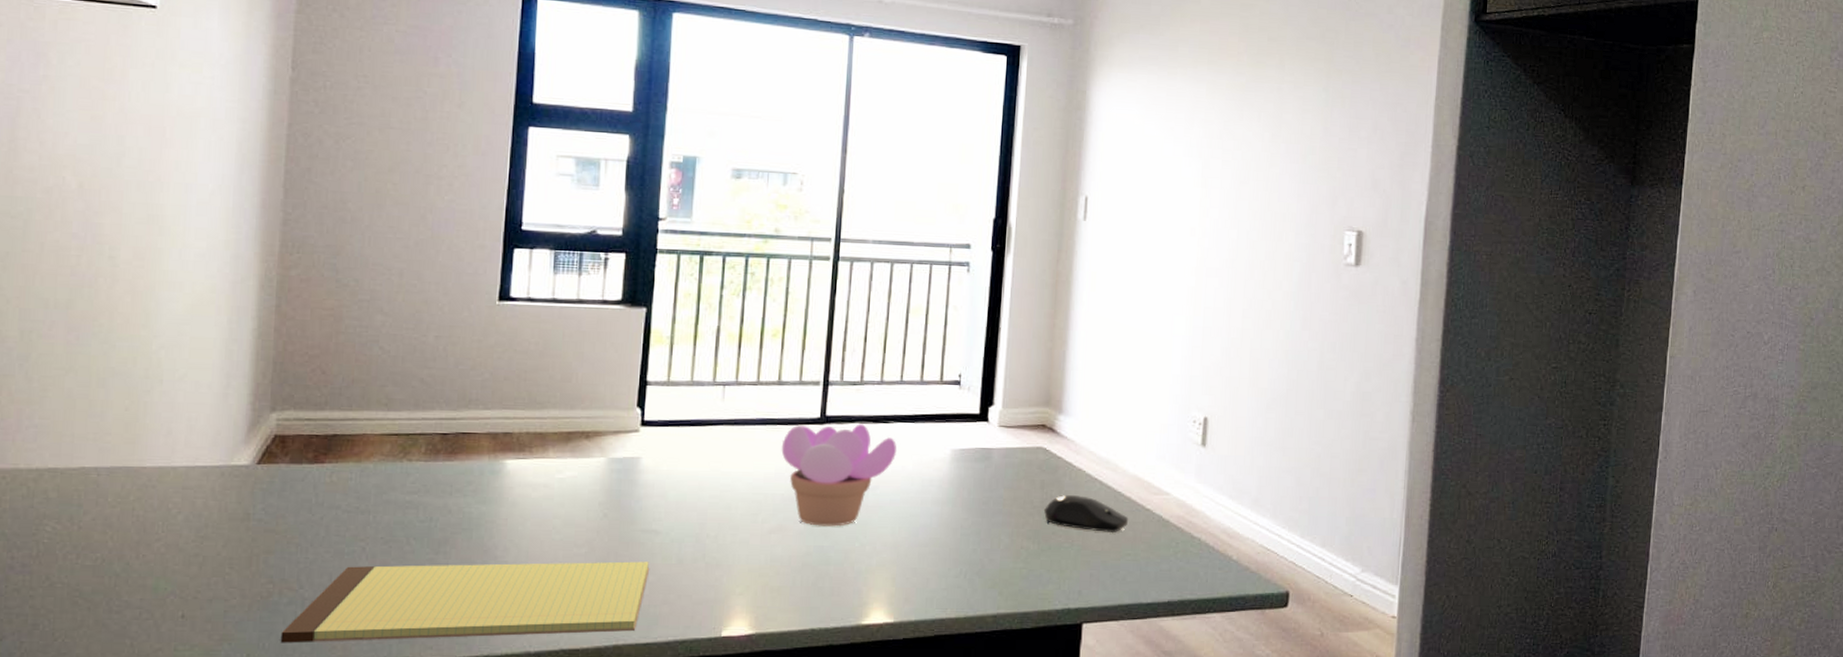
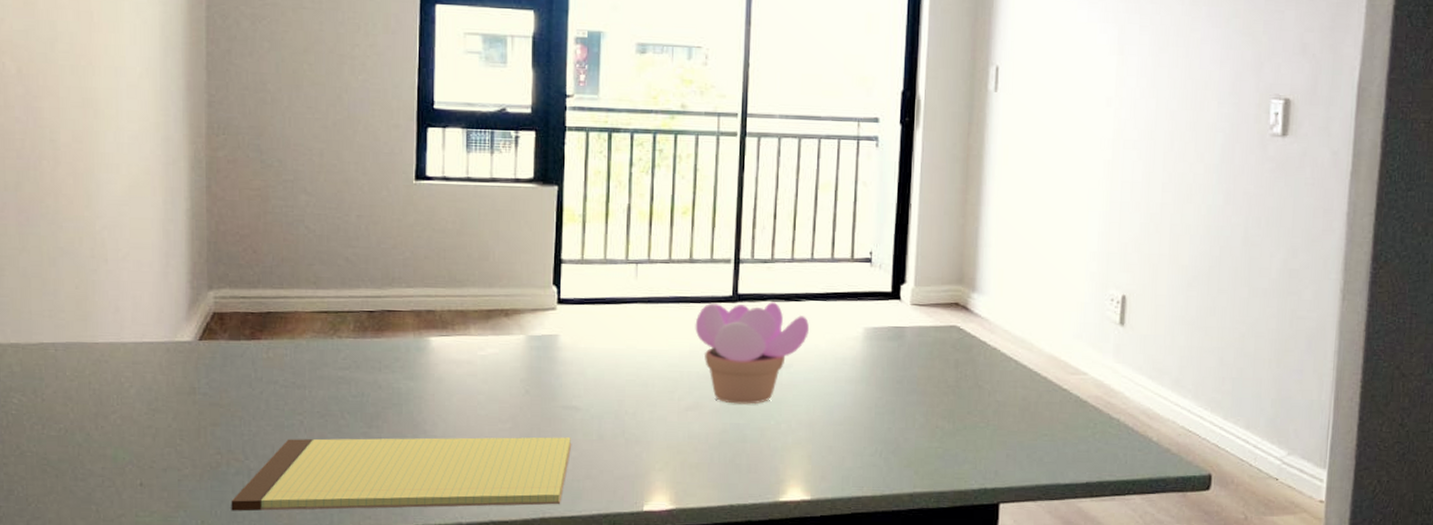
computer mouse: present [1043,494,1129,534] -> none [958,373,1046,414]

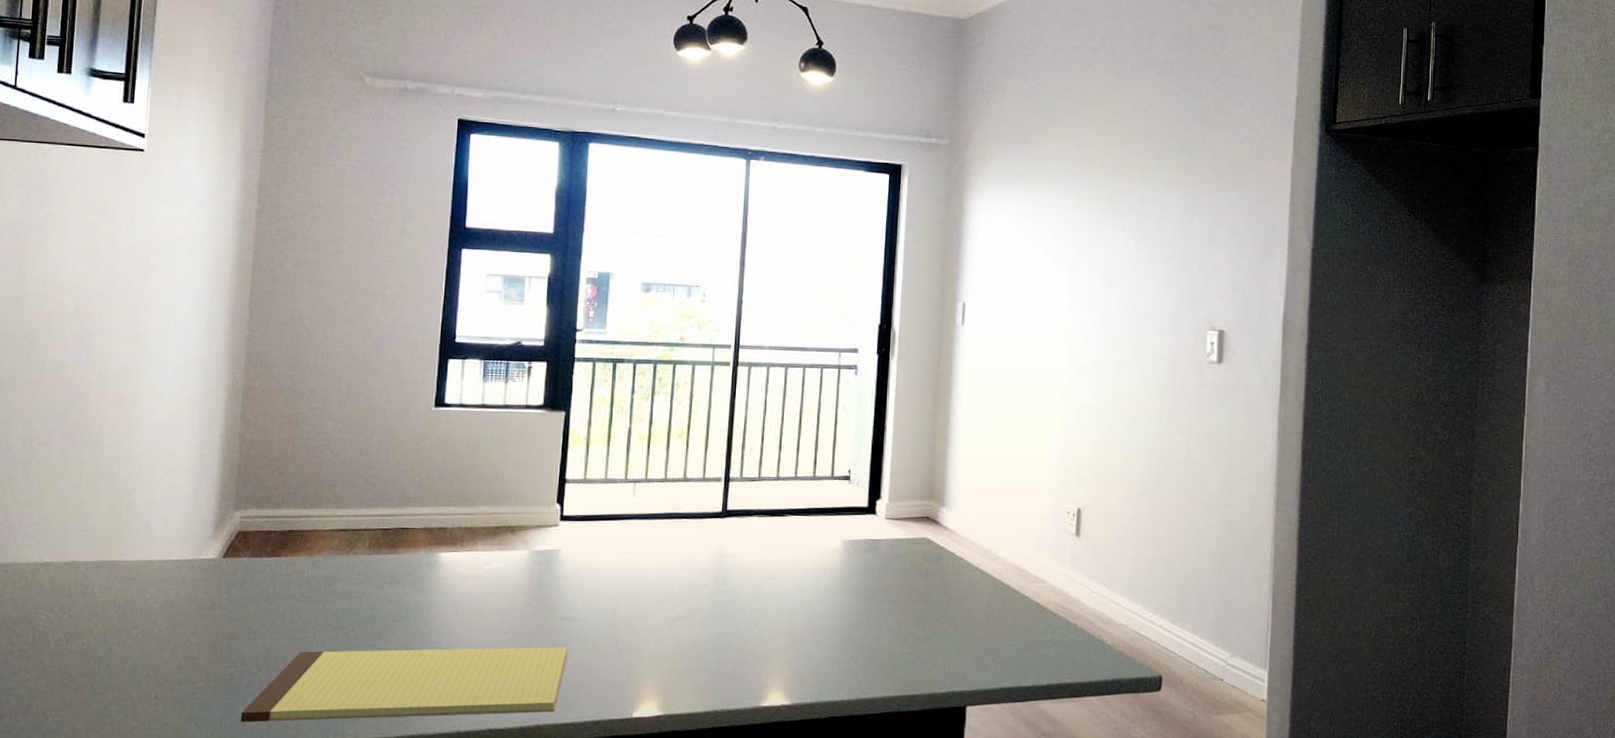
succulent plant: present [695,302,809,405] -> none [686,517,792,614]

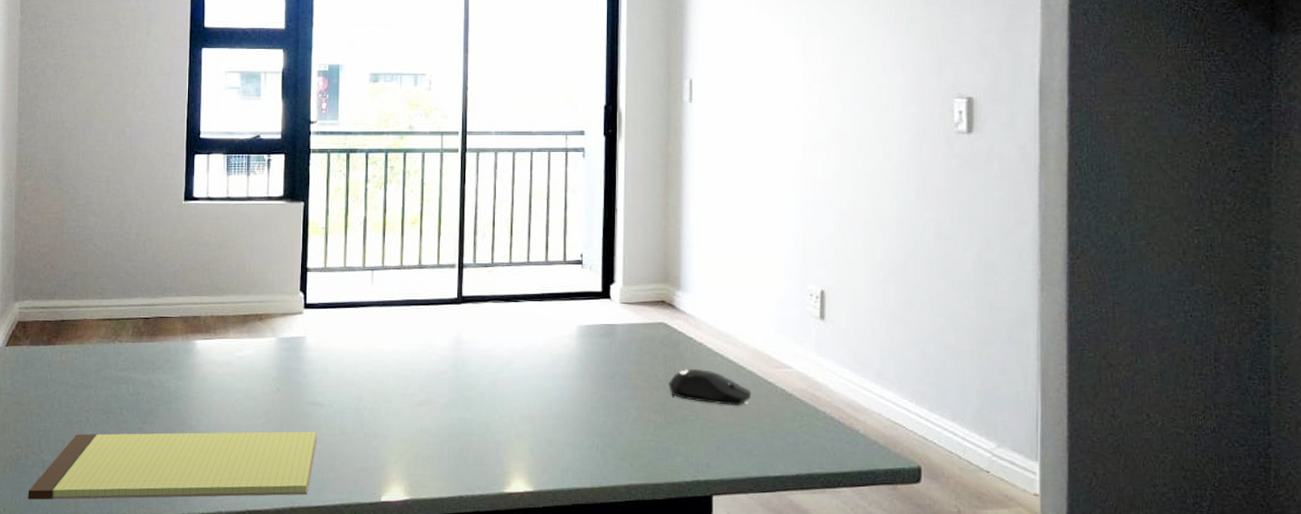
computer mouse: none [928,582,1009,620] -> present [667,368,752,407]

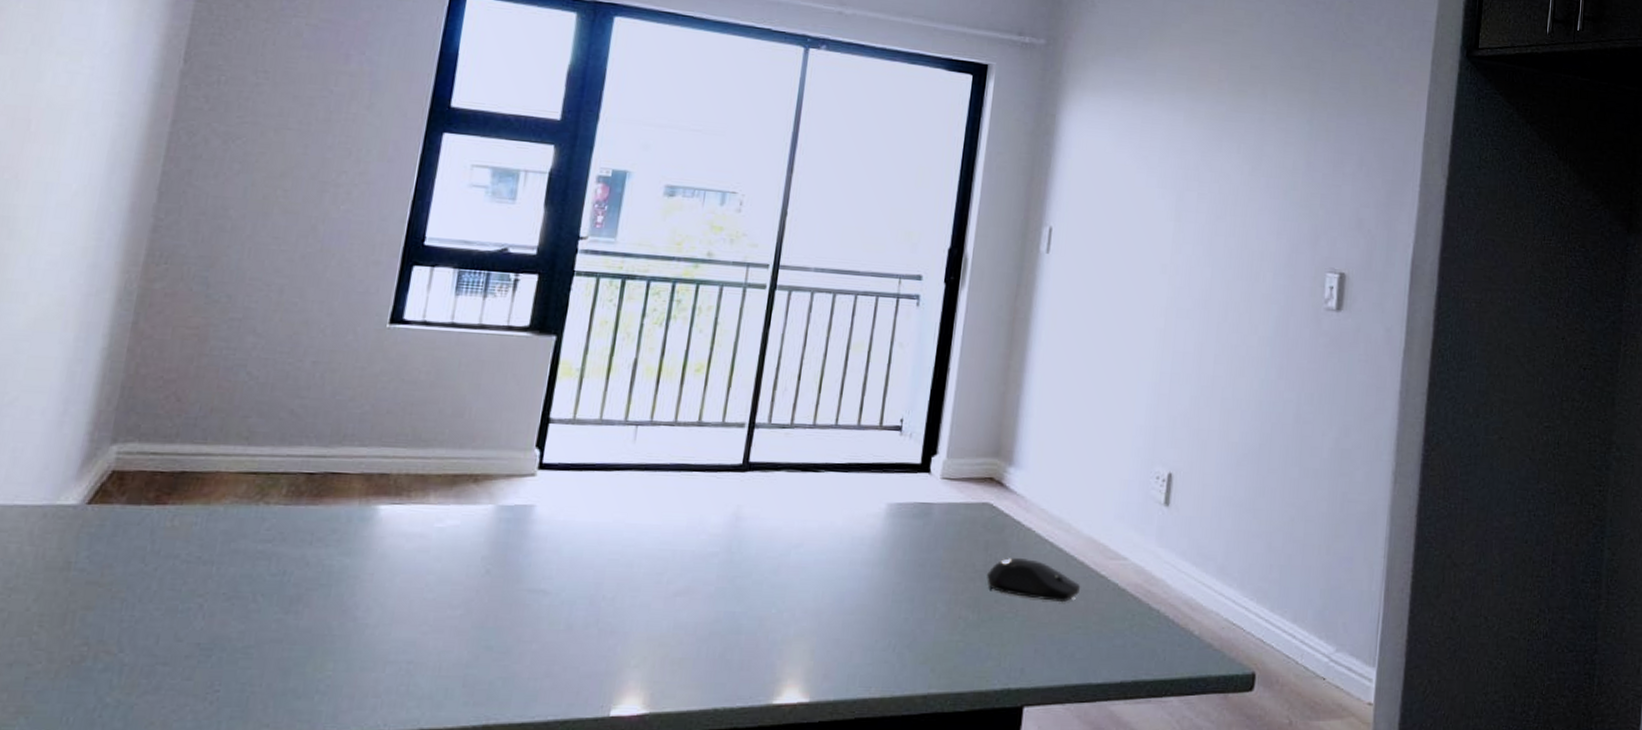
notepad: present [28,431,317,500] -> none [88,626,534,718]

